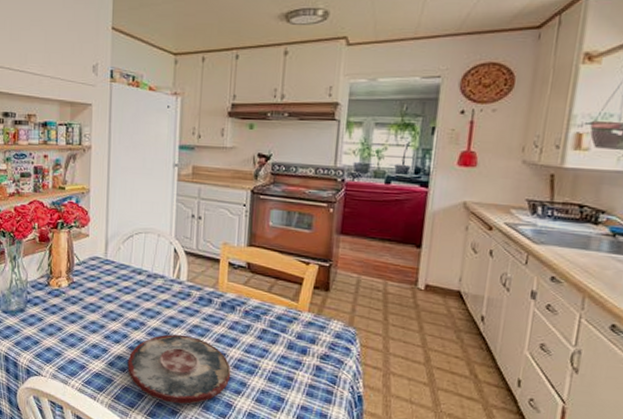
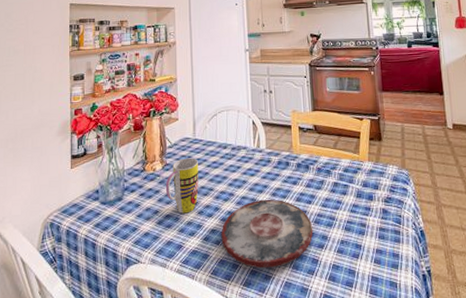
mug: none [70,278,108,336] -> present [165,158,199,214]

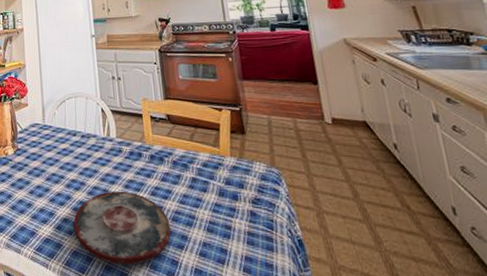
mug: present [165,158,199,214] -> none [17,144,50,200]

